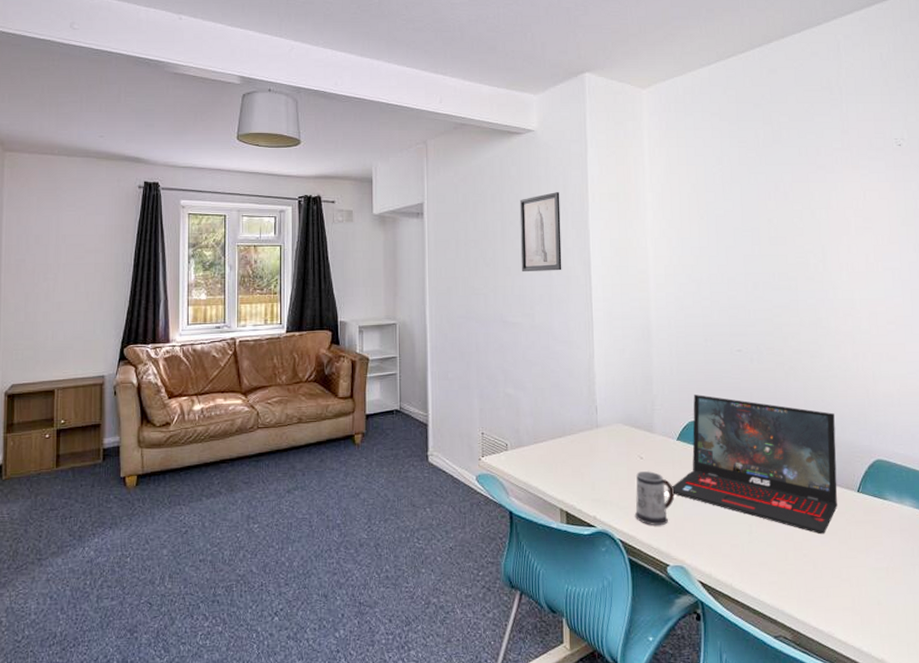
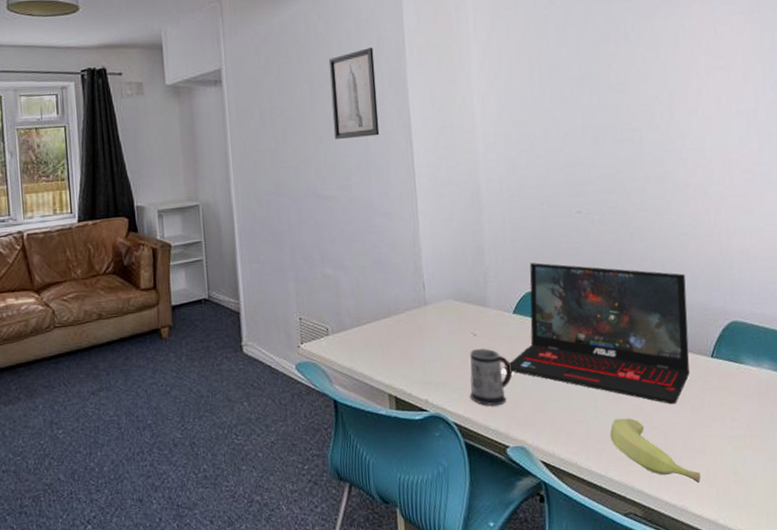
banana: none [763,545,847,611] -> present [610,418,701,483]

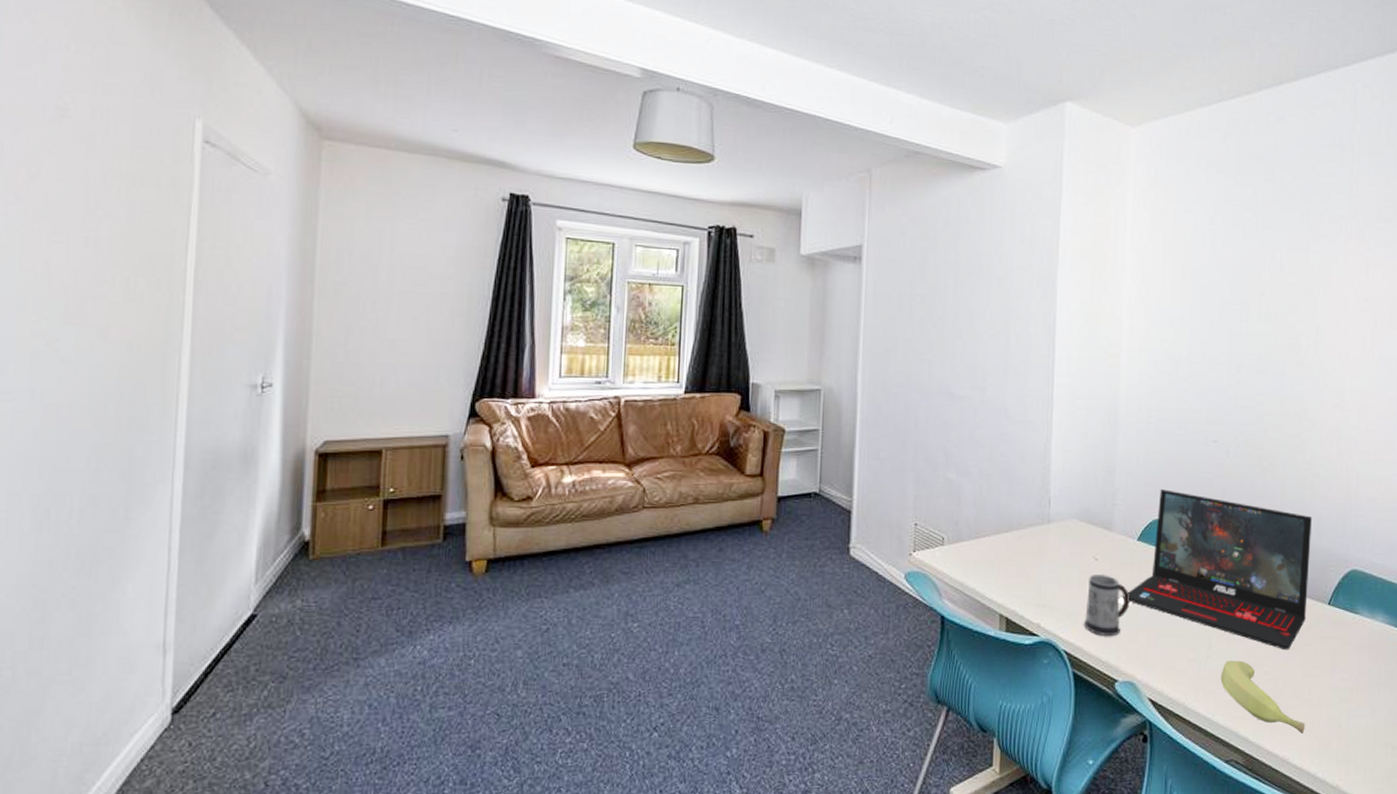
wall art: present [328,48,380,140] -> none [974,243,1026,338]

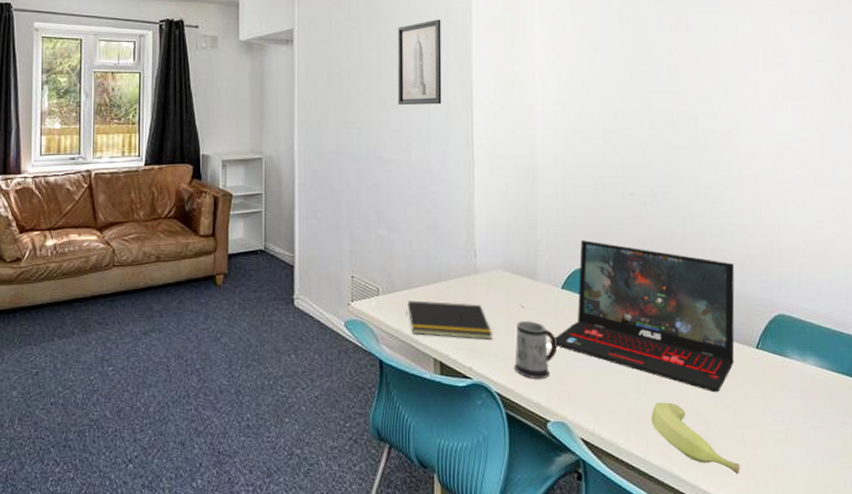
notepad: none [972,551,1063,594] -> present [406,300,492,339]
wall art: none [974,243,1026,338] -> present [397,20,442,106]

